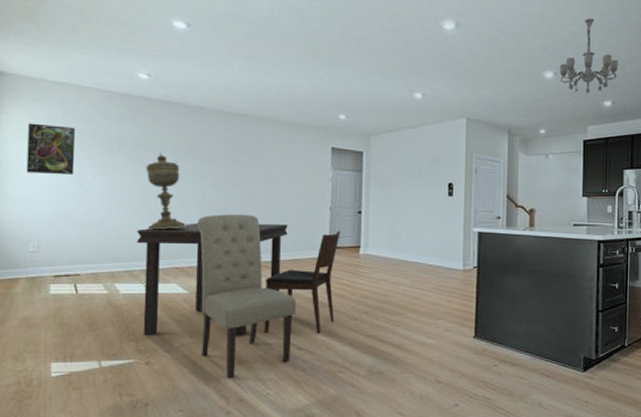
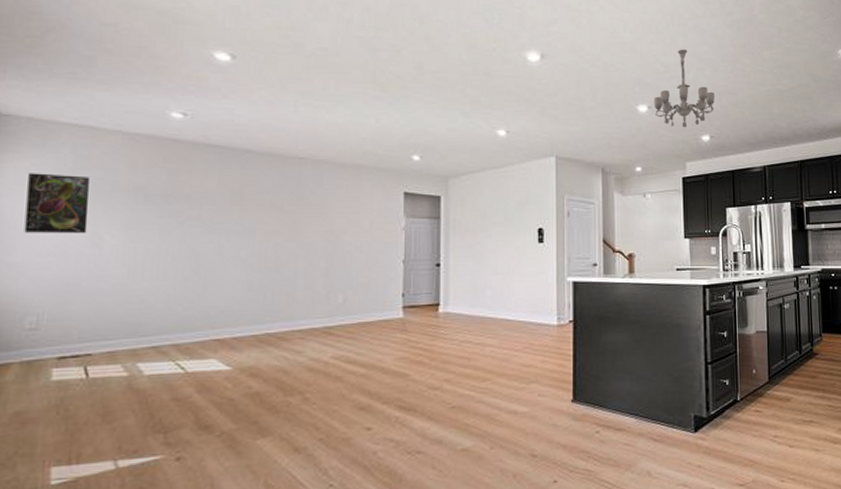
dining table: present [137,223,288,336] -> none [166,283,354,424]
decorative urn: present [145,152,188,230] -> none [178,203,231,296]
chair: present [197,214,296,379] -> none [243,273,364,471]
chair: present [264,231,340,334] -> none [325,287,416,413]

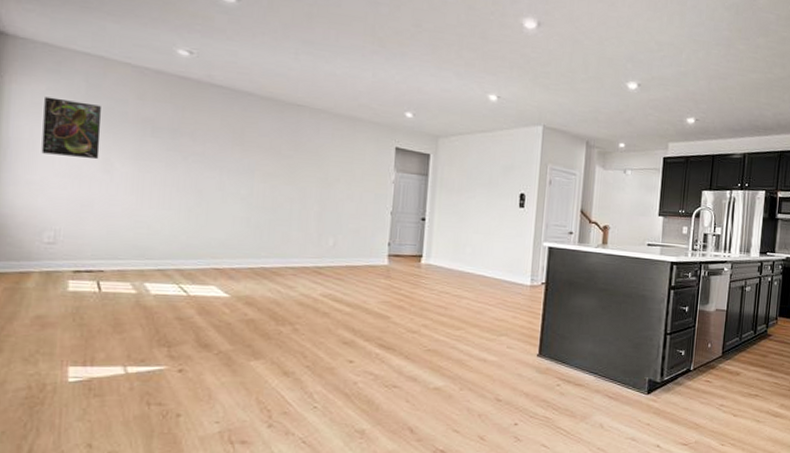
chandelier: present [654,49,715,128] -> none [643,28,705,109]

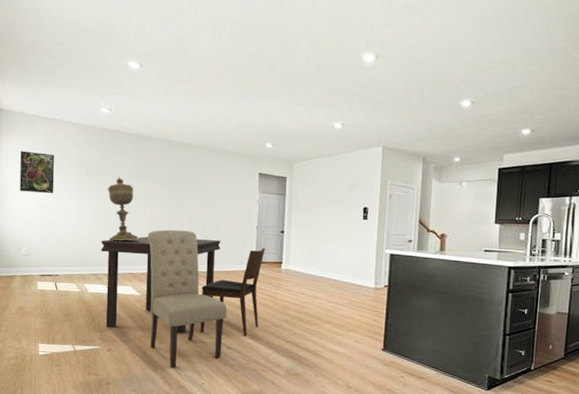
dining table: none [171,220,344,346] -> present [101,236,221,334]
decorative urn: none [182,140,231,226] -> present [107,175,140,241]
chair: none [242,212,350,390] -> present [147,229,227,368]
chair: none [313,238,401,346] -> present [200,248,265,337]

